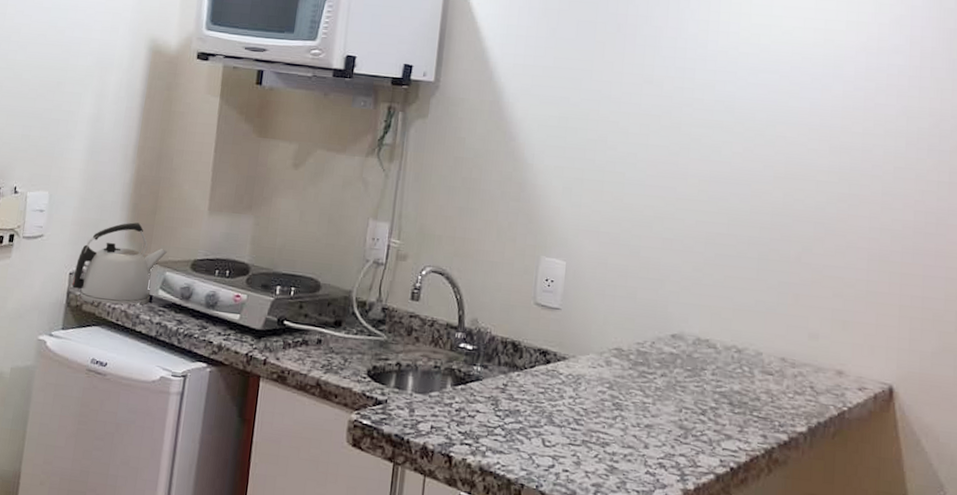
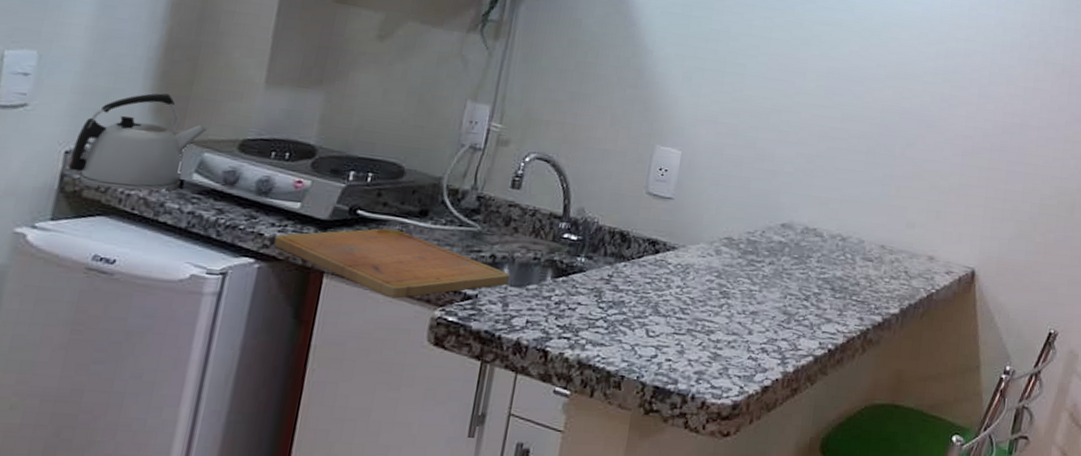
cutting board: none [221,337,415,402] -> present [274,228,511,299]

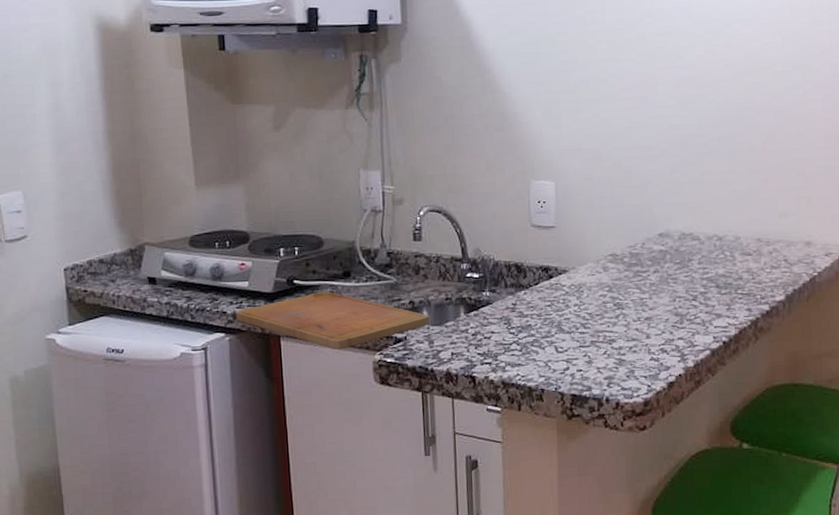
kettle: present [67,93,207,192] -> none [69,208,162,295]

